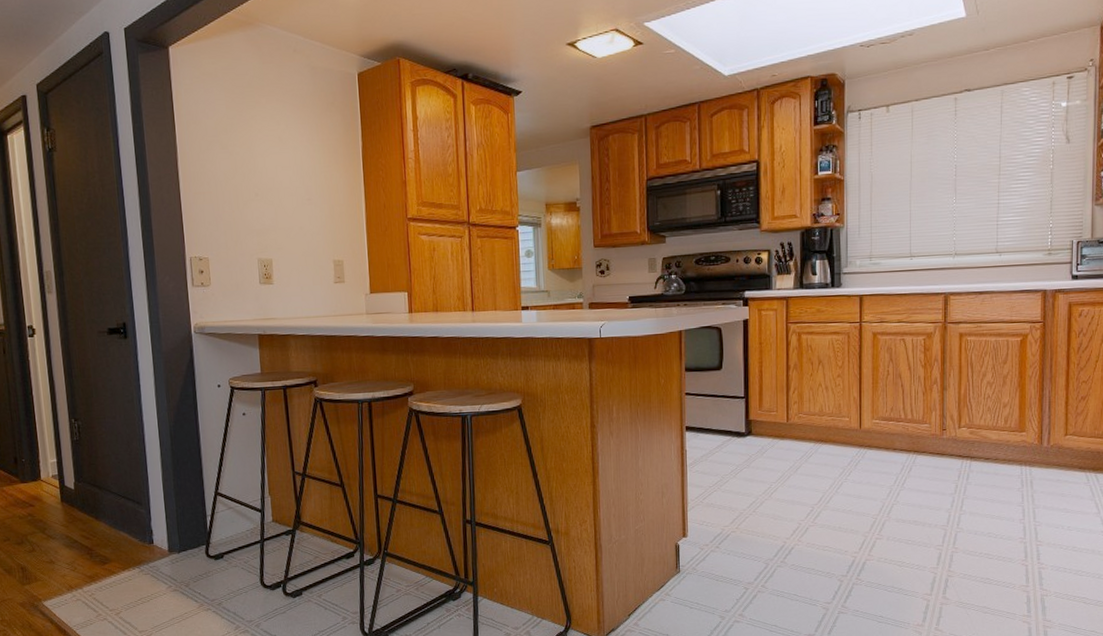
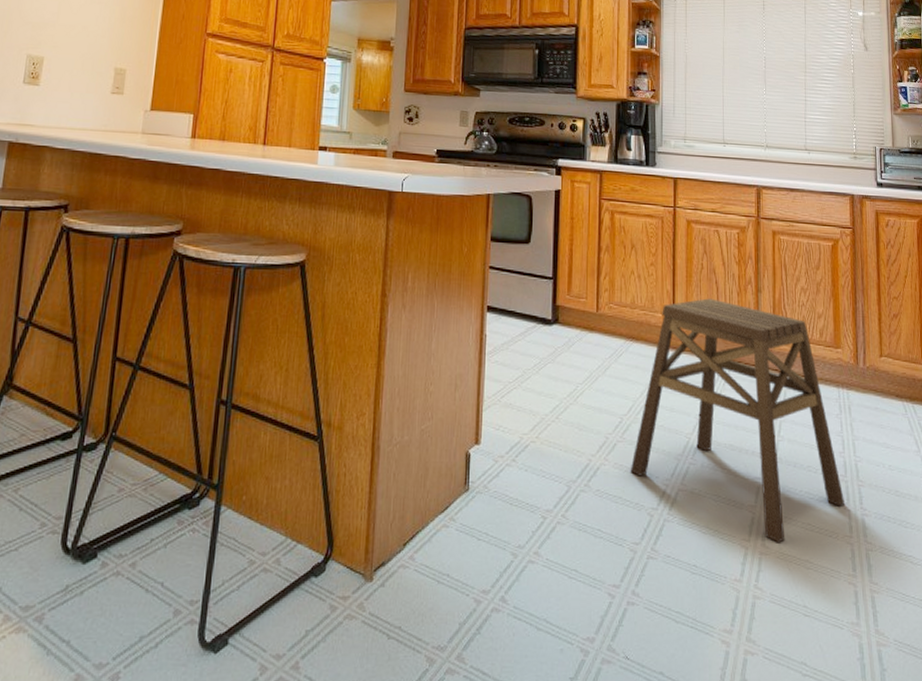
stool: none [821,400,1022,595] -> present [630,298,844,543]

